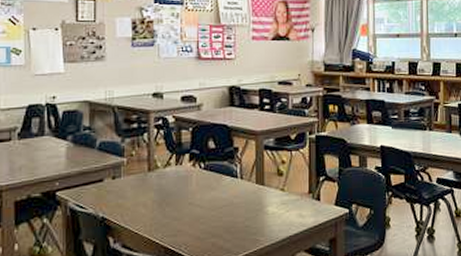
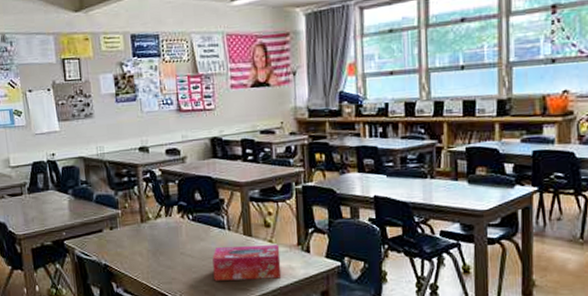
tissue box: none [223,193,292,232] -> present [212,245,282,281]

